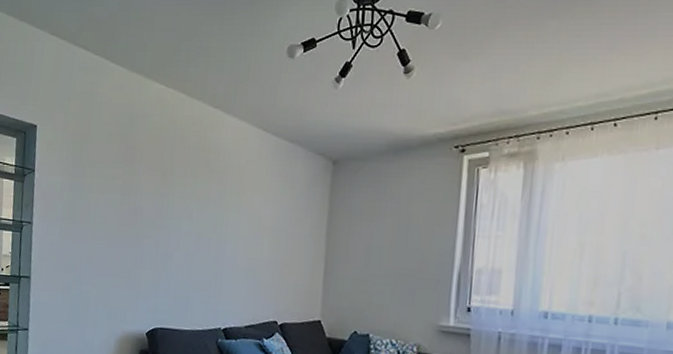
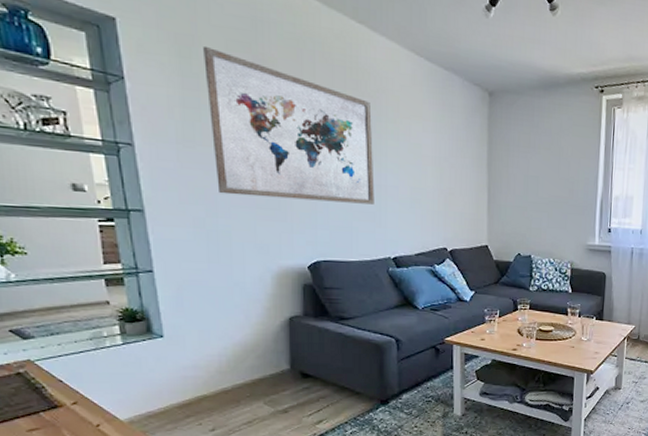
wall art: none [85,140,218,275] -> present [203,45,375,205]

